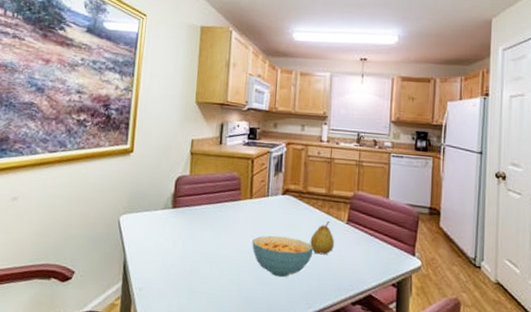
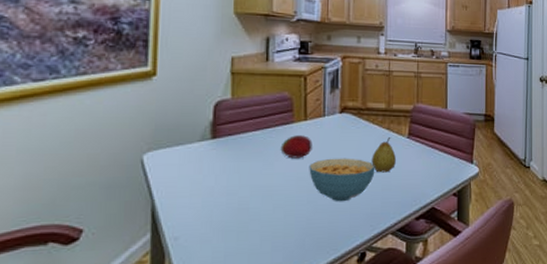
fruit: none [228,211,256,233] -> present [280,135,313,159]

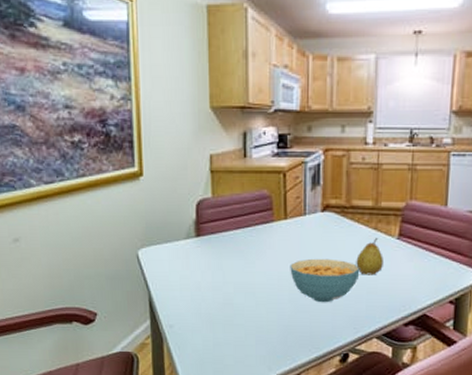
fruit: present [280,135,313,159] -> none [261,234,293,258]

